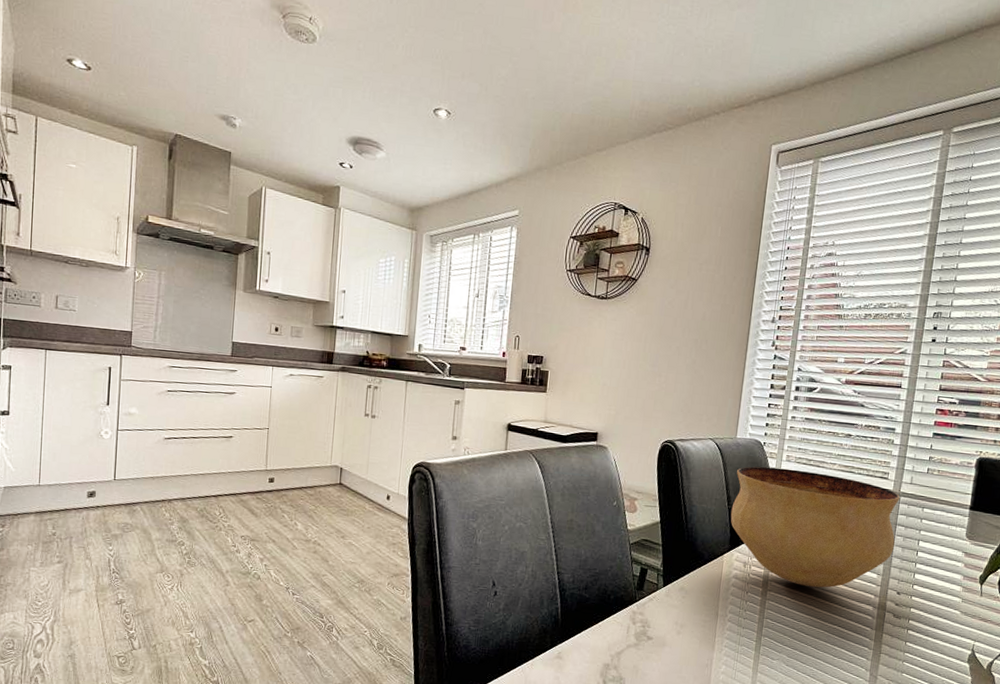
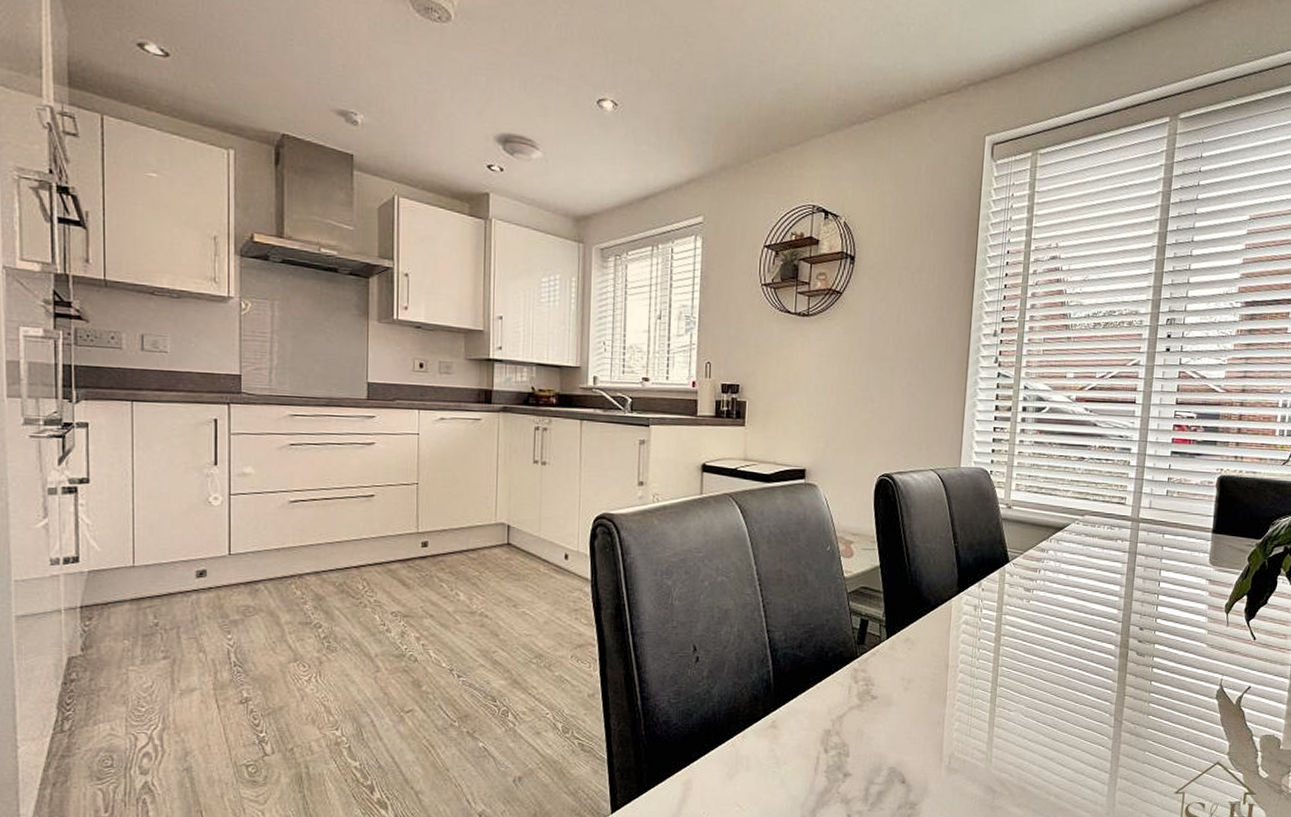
bowl: present [730,466,900,588] -> none [957,498,1139,628]

